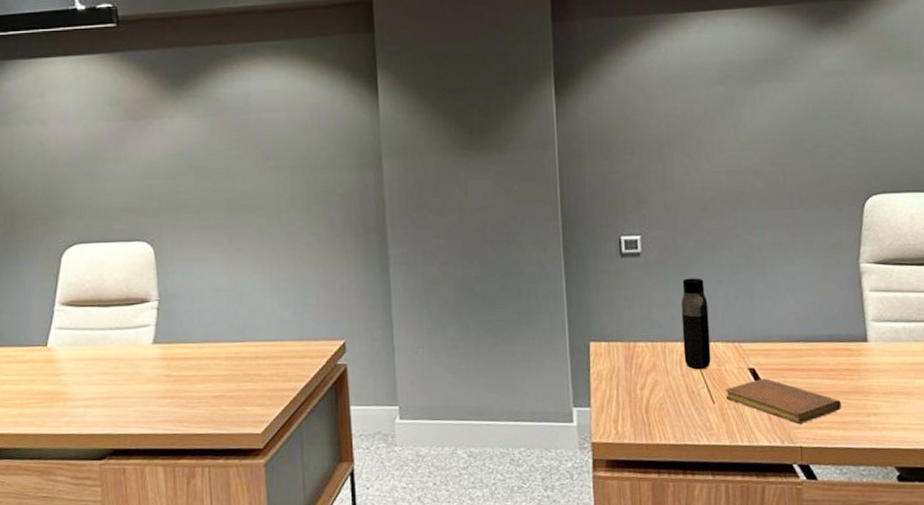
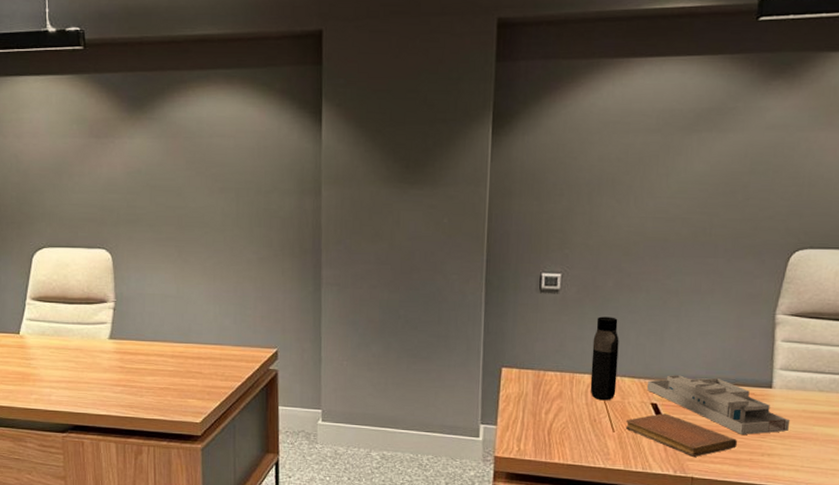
desk organizer: none [742,335,890,396] -> present [647,375,789,435]

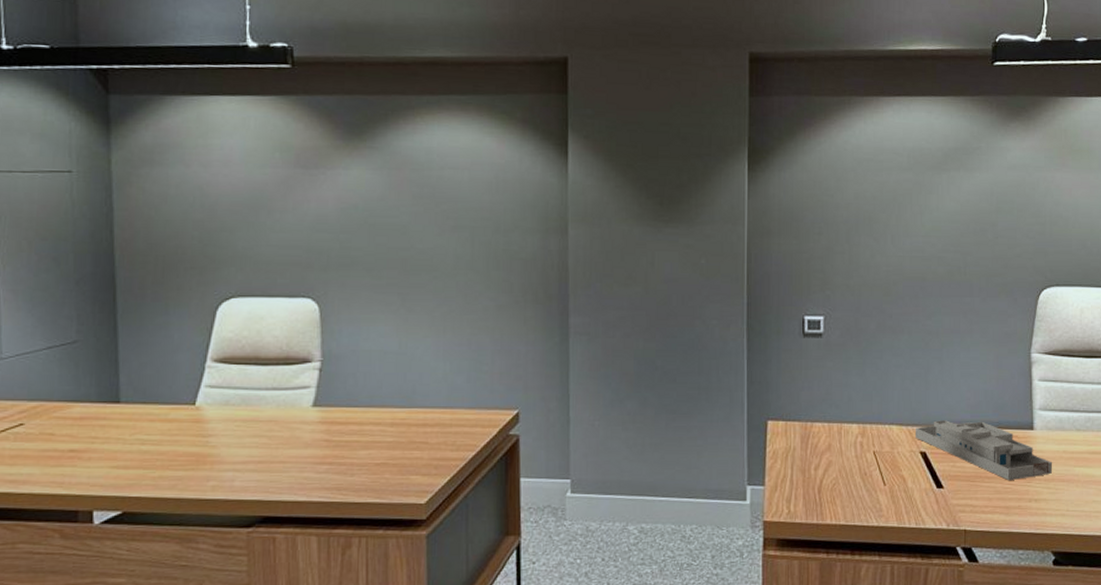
water bottle: present [590,316,619,401] -> none [859,361,885,452]
notebook: present [625,413,737,457] -> none [896,462,1005,507]

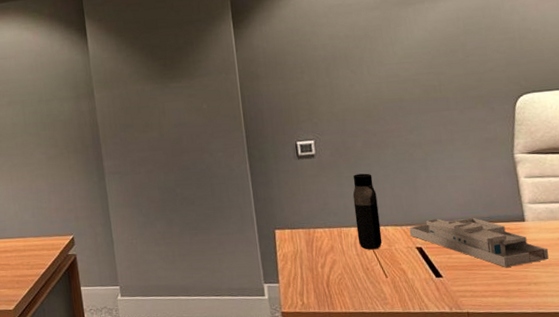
water bottle: none [859,361,885,452] -> present [352,173,383,250]

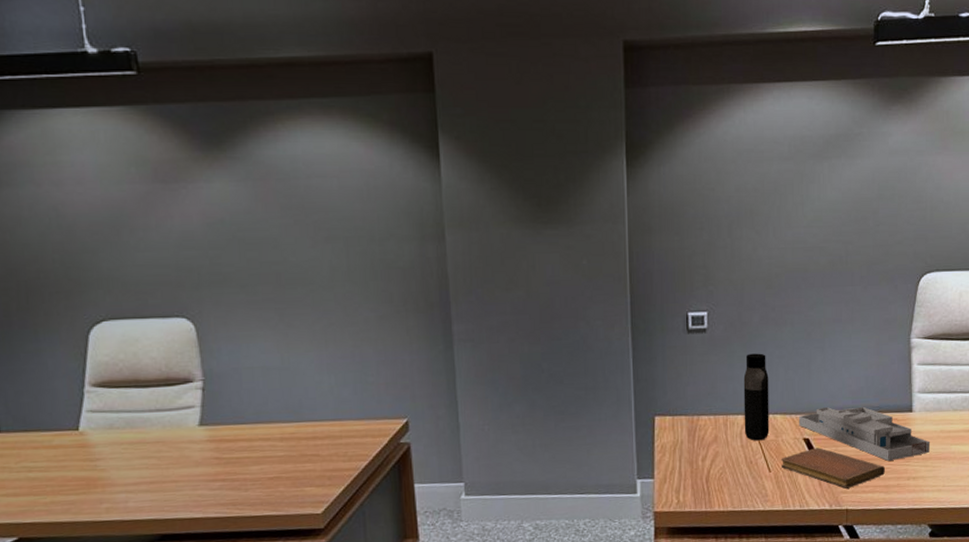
notebook: none [396,255,503,293] -> present [780,447,885,489]

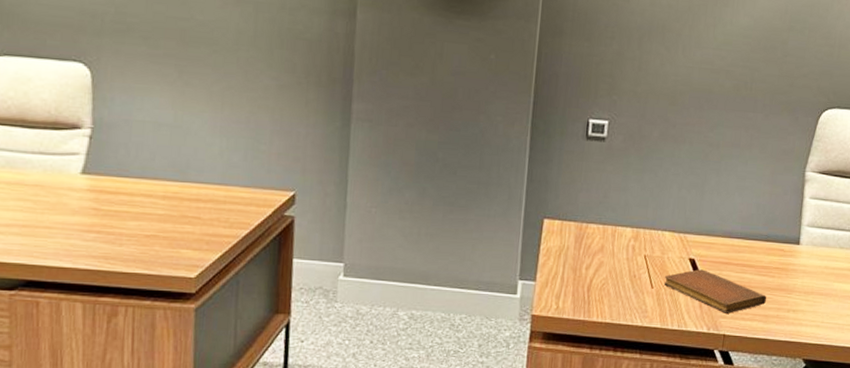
water bottle: present [743,353,769,441] -> none [631,167,662,256]
desk organizer: present [799,406,930,462] -> none [686,230,813,292]

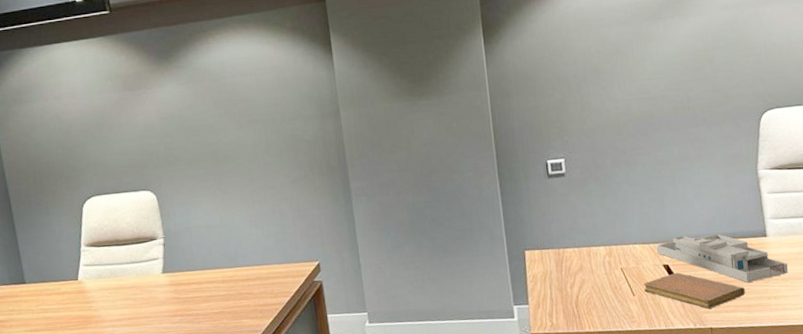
desk organizer: none [686,230,813,292] -> present [657,233,788,283]

